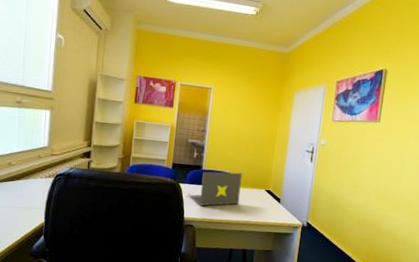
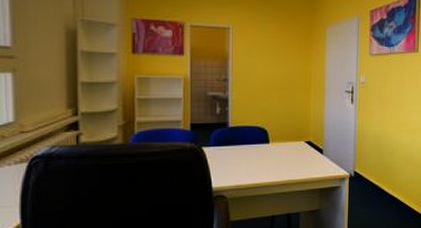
laptop: present [186,171,243,206] -> none [212,125,277,171]

